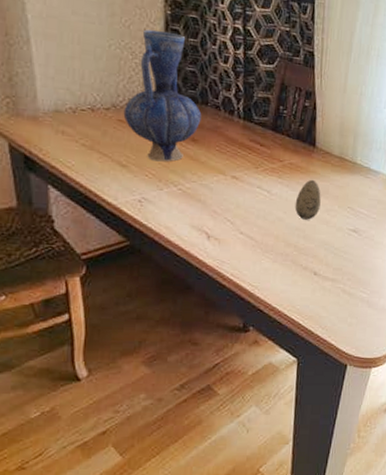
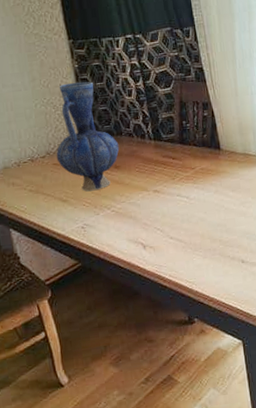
decorative egg: present [295,179,321,220] -> none [212,178,236,216]

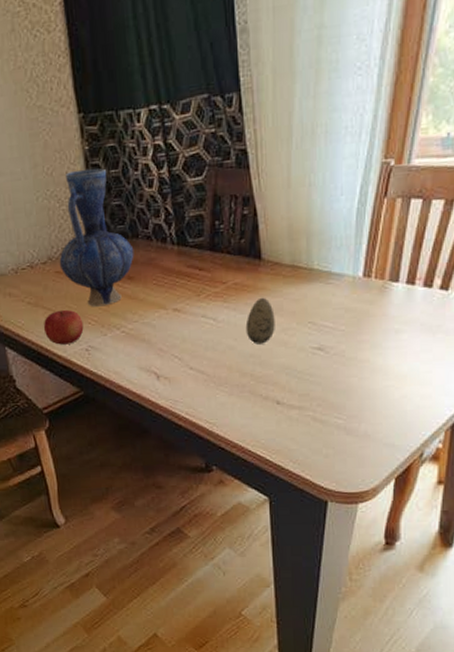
fruit: none [43,194,79,225] -> present [43,309,84,345]
decorative egg: none [212,178,236,216] -> present [245,297,275,344]

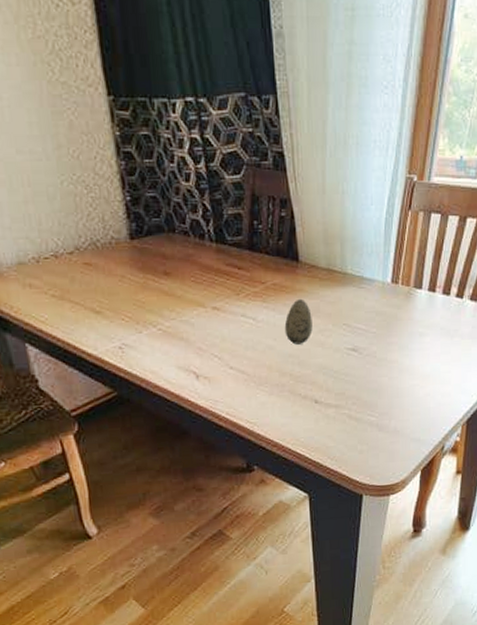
fruit: present [43,309,84,345] -> none [70,304,117,342]
vase: present [59,168,134,307] -> none [88,155,171,303]

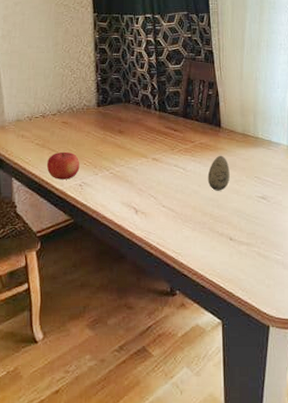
fruit: none [70,304,117,342] -> present [46,151,80,180]

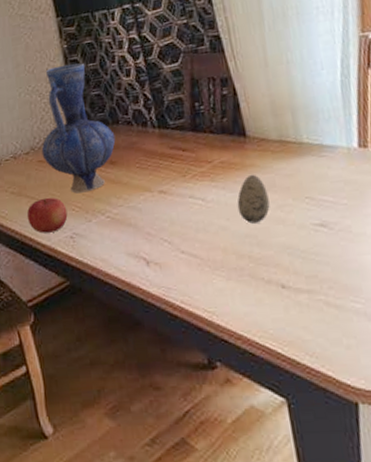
vase: none [66,50,126,152] -> present [41,63,116,194]

